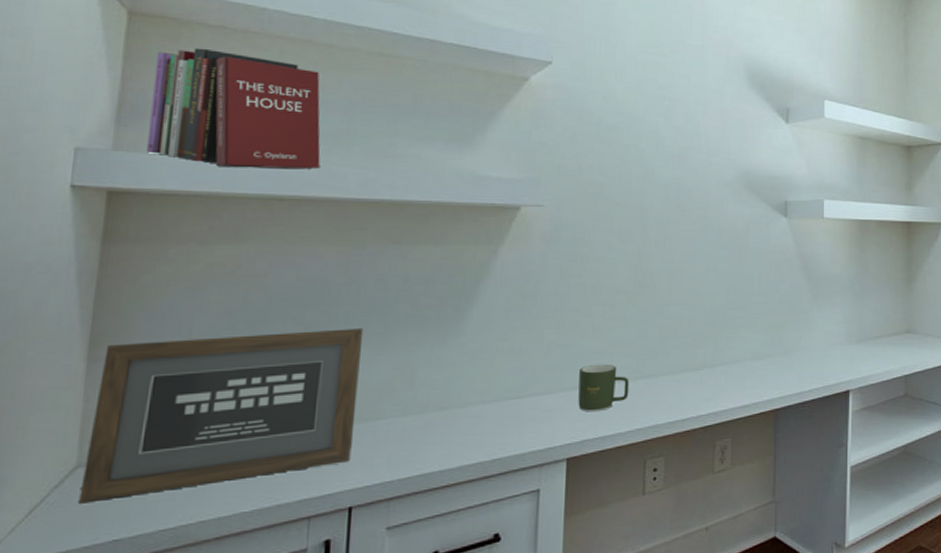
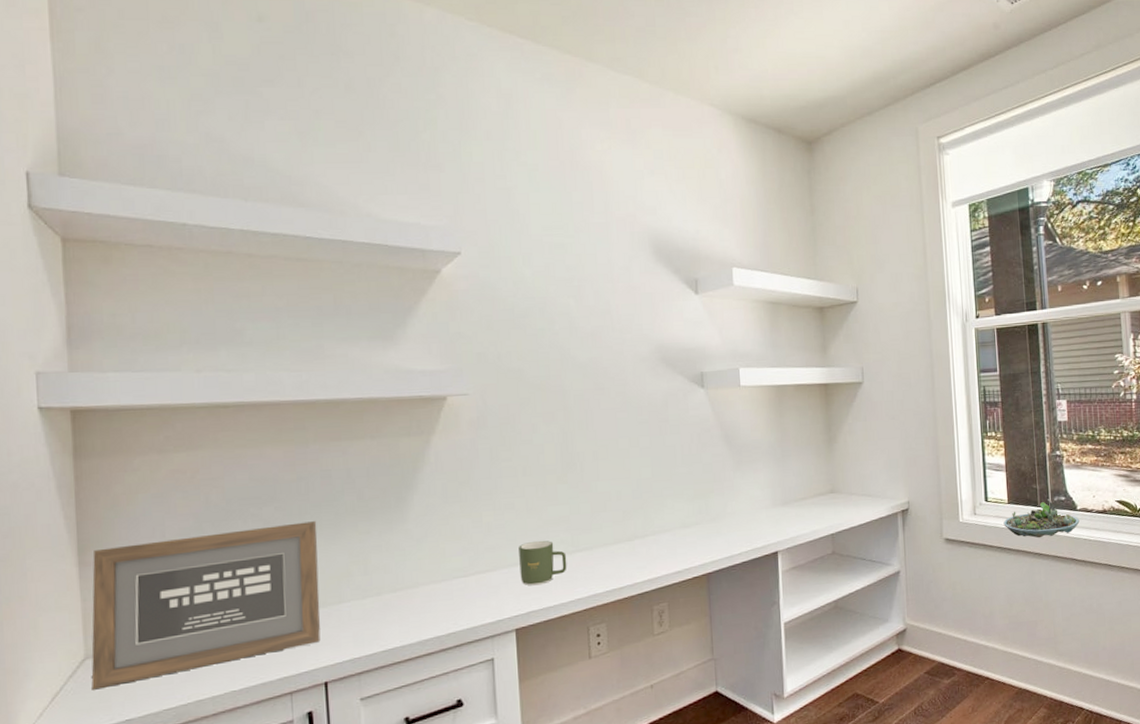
books: present [146,48,321,170] -> none [94,268,256,380]

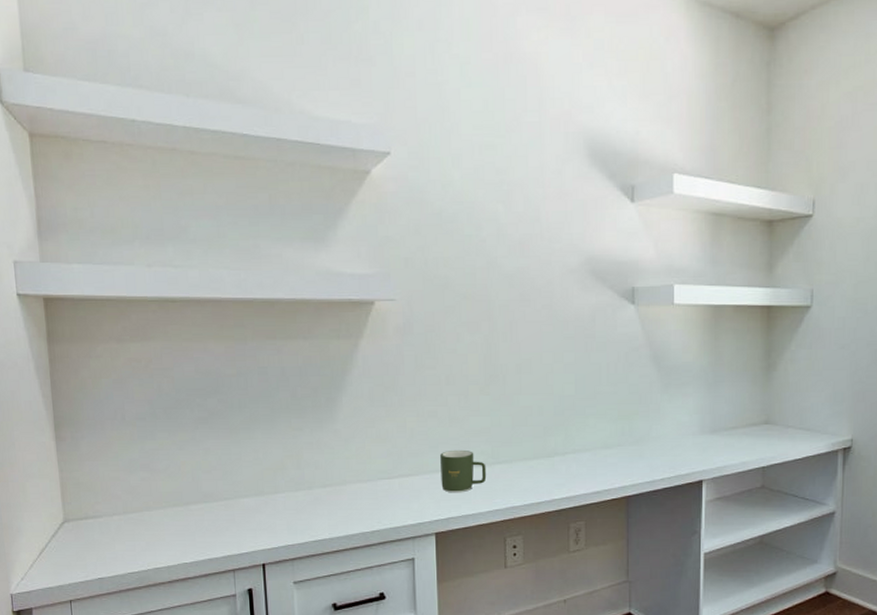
picture frame: present [91,521,321,690] -> none [66,415,259,550]

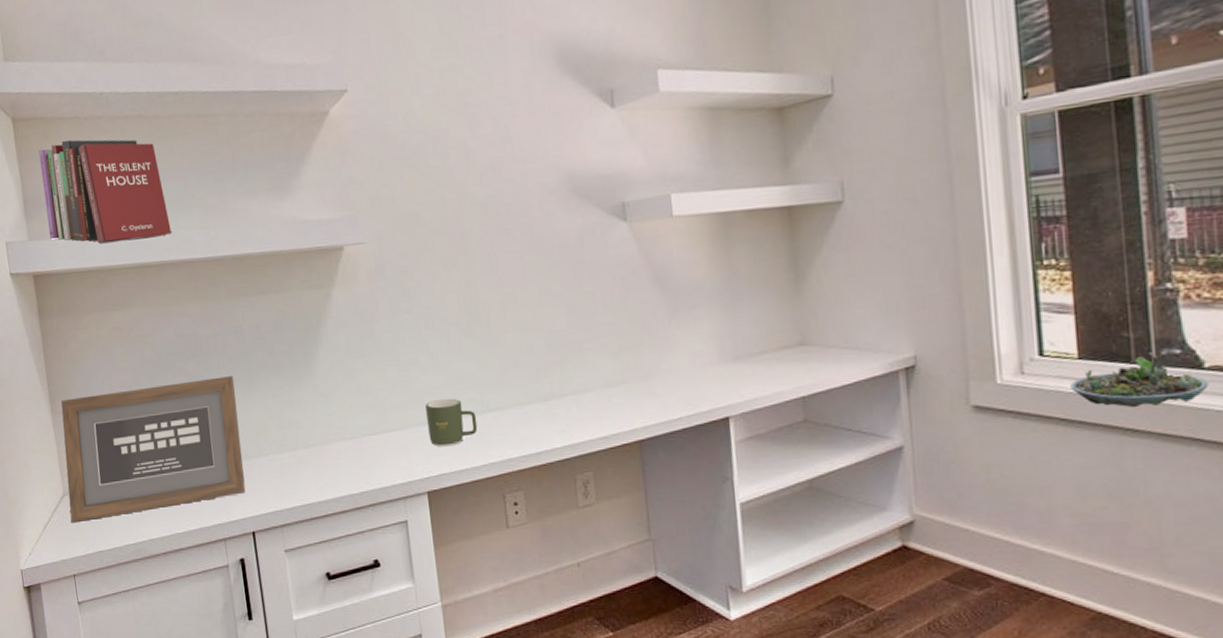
books: none [58,163,200,274] -> present [38,139,172,244]
picture frame: none [66,415,259,550] -> present [60,376,246,523]

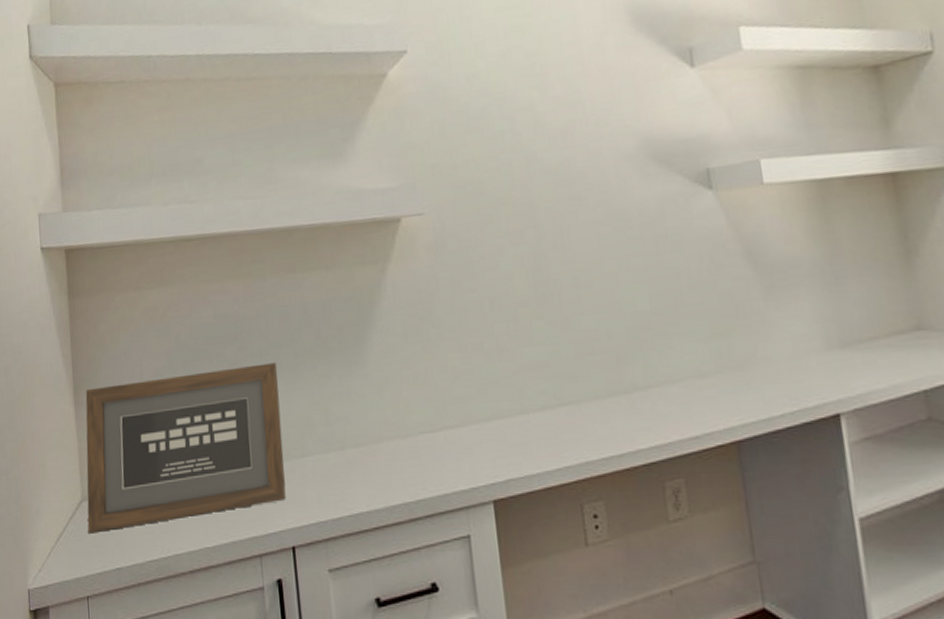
books: present [38,139,172,244] -> none [80,104,215,215]
mug: present [425,398,478,447] -> none [491,390,551,447]

